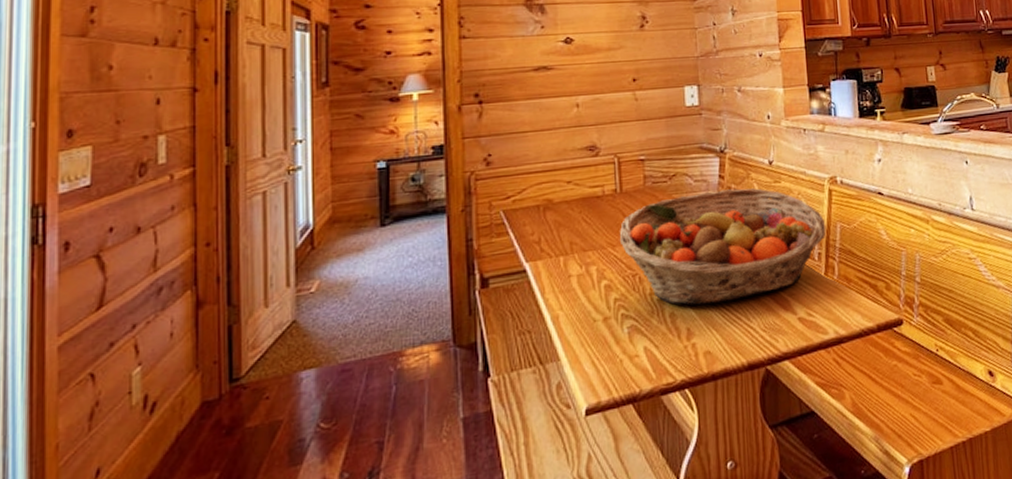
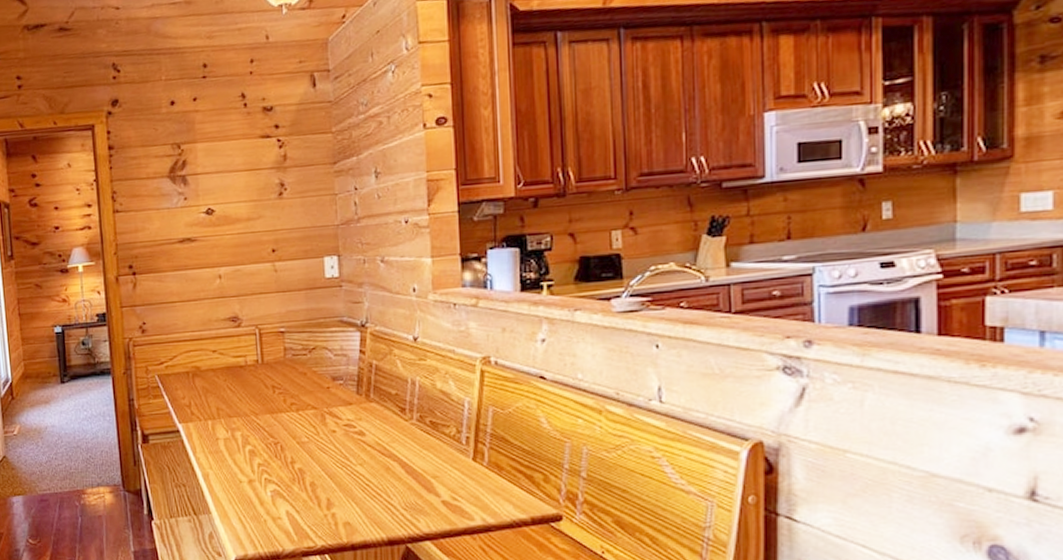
fruit basket: present [619,188,827,305] -> none [261,365,476,478]

